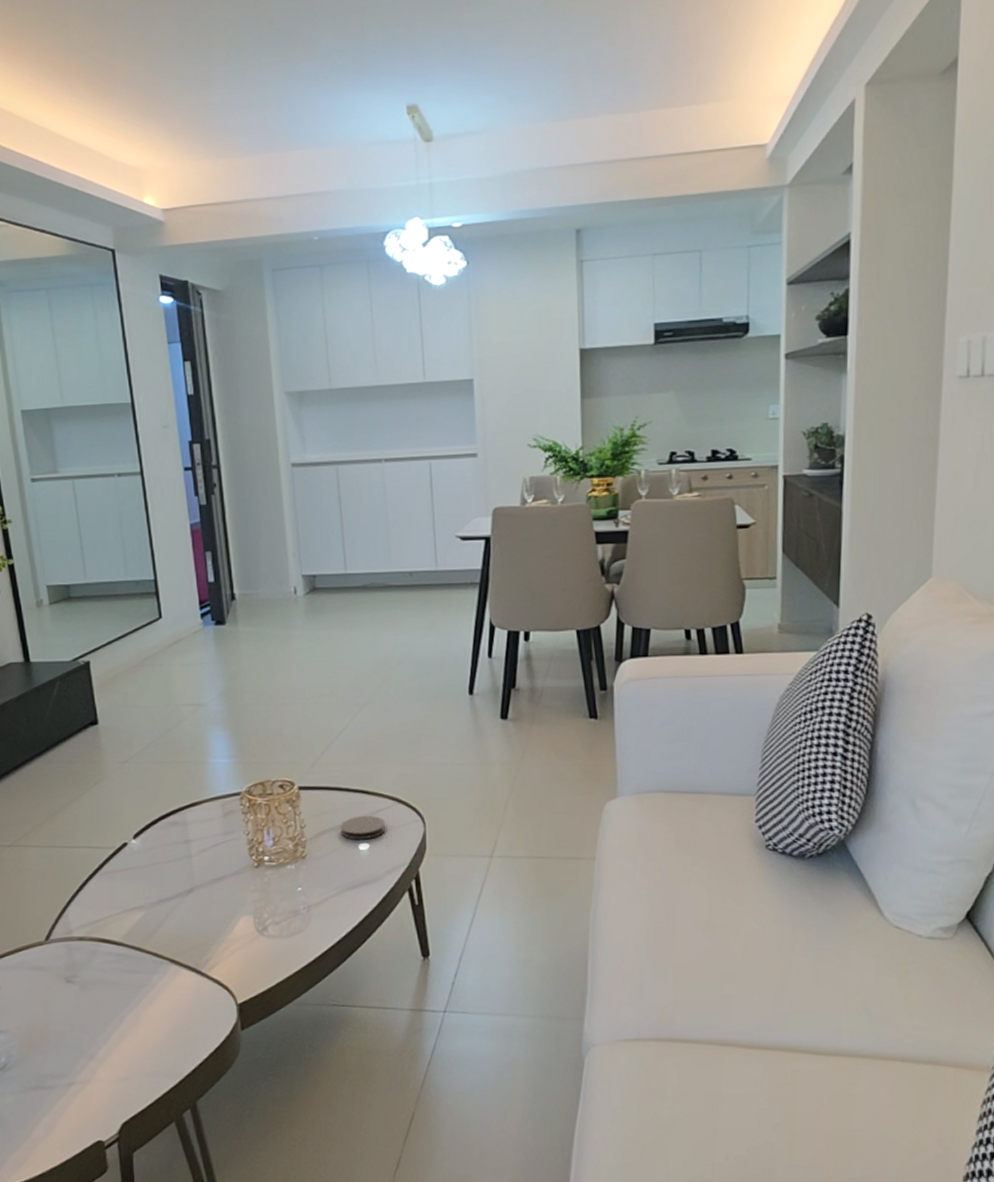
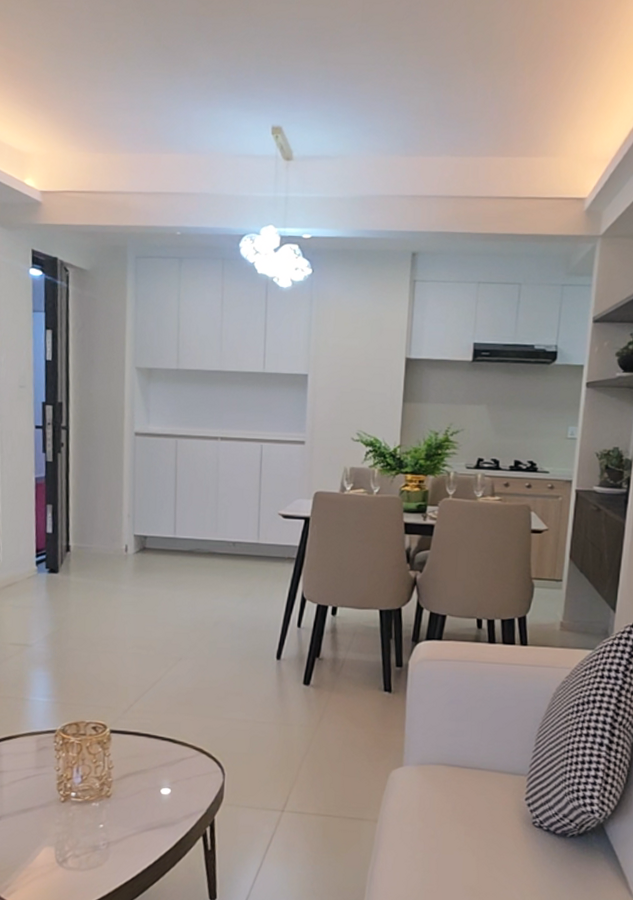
coaster: present [340,816,386,840] -> none [145,762,188,785]

